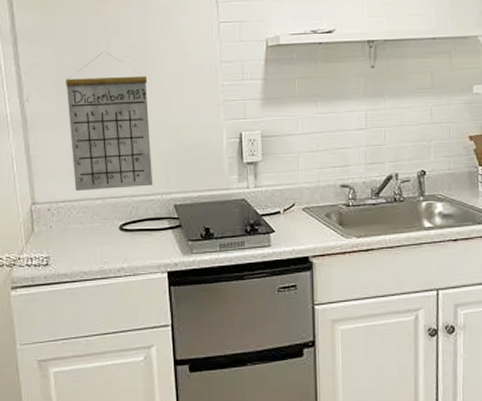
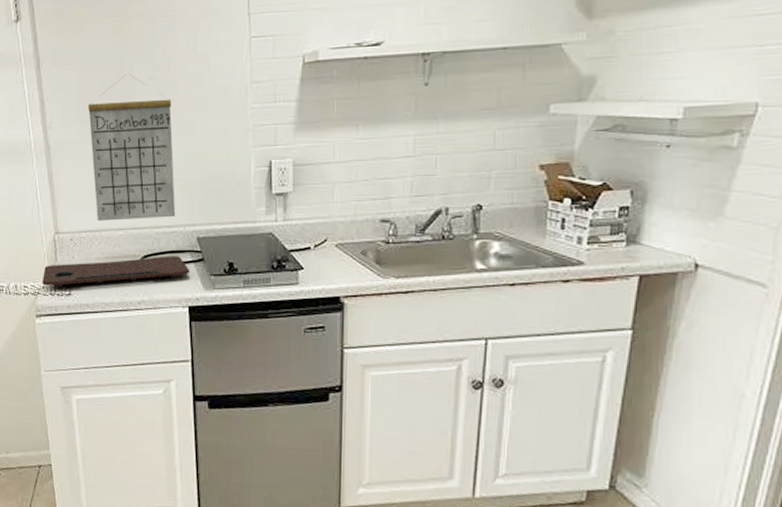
cutting board: none [18,223,167,259] -> present [42,256,189,288]

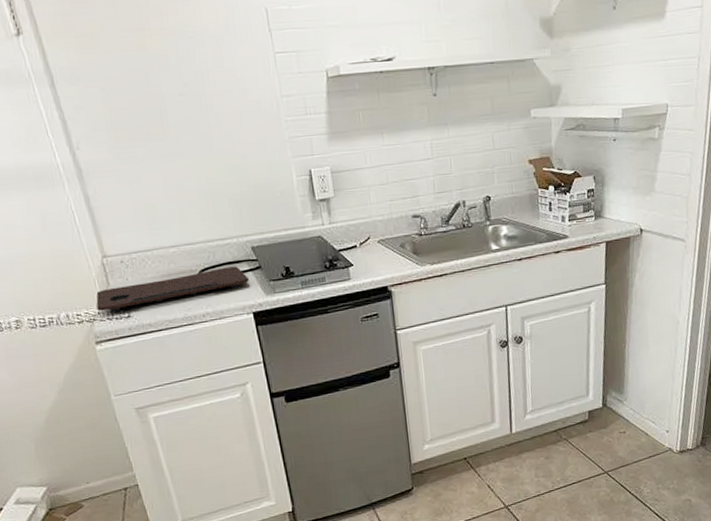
calendar: present [88,74,176,221] -> none [117,90,228,240]

